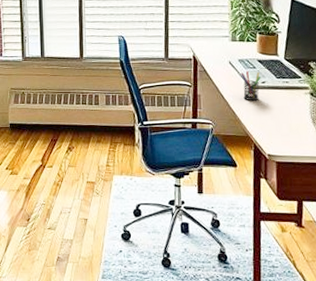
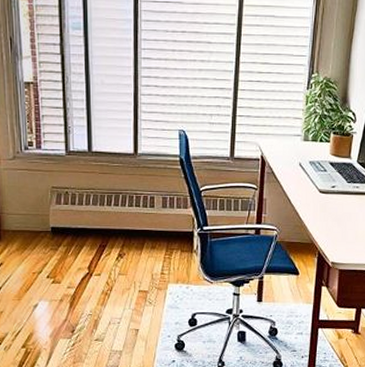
pen holder: present [241,70,261,101] -> none [311,174,331,207]

